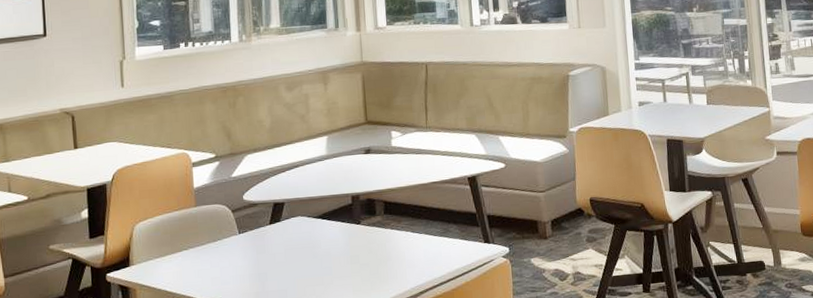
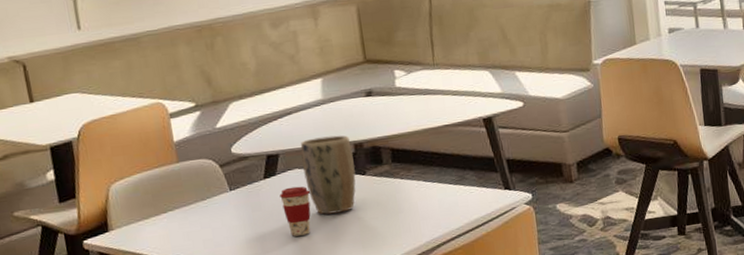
coffee cup: none [282,232,309,278] -> present [280,186,311,237]
plant pot: none [304,187,351,259] -> present [300,135,356,215]

